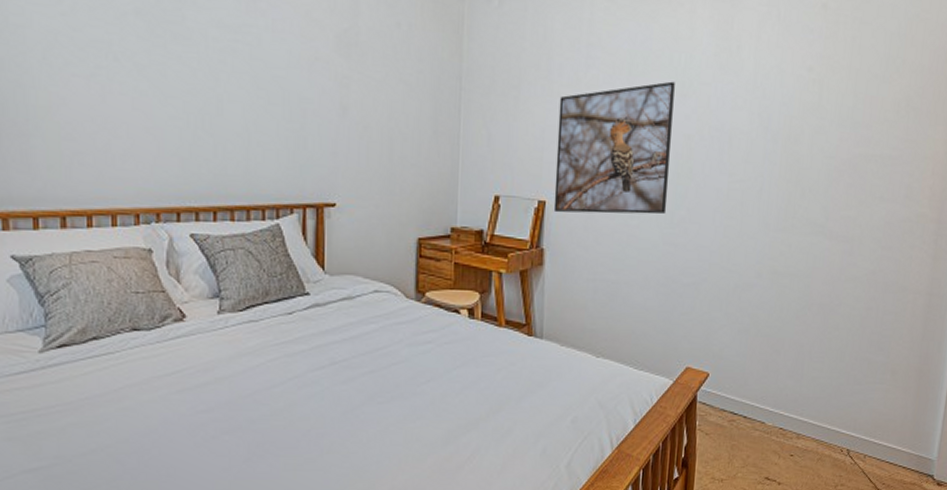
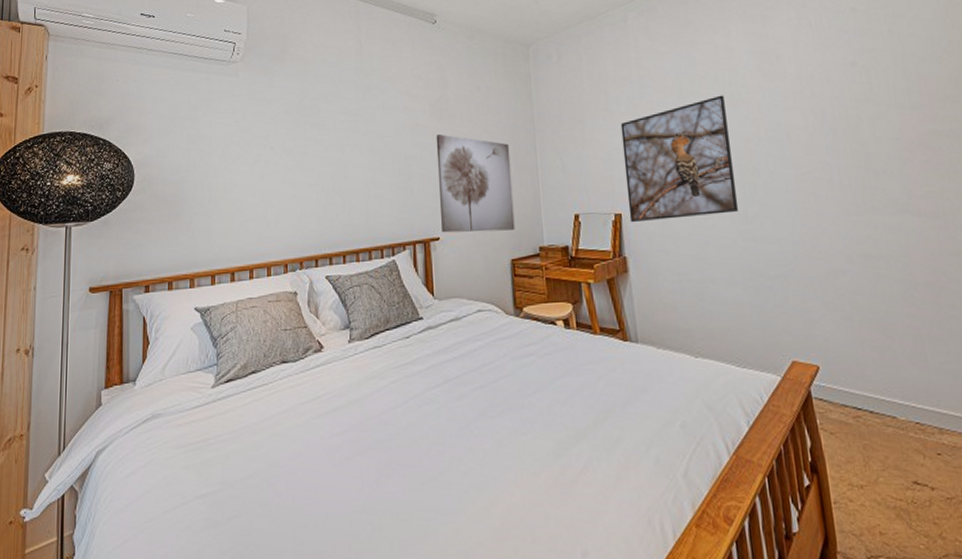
wall art: none [338,76,429,205] -> present [436,134,515,233]

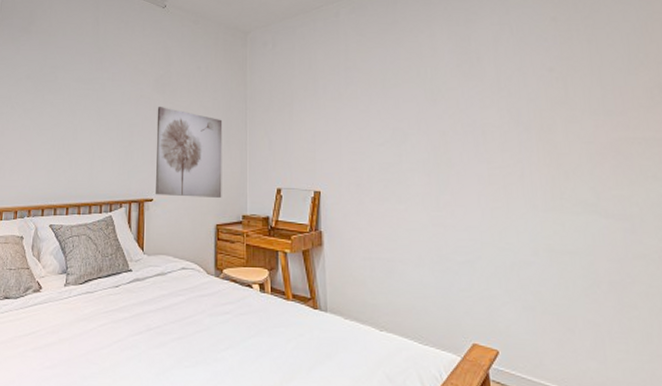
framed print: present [620,95,739,223] -> none [326,90,432,201]

